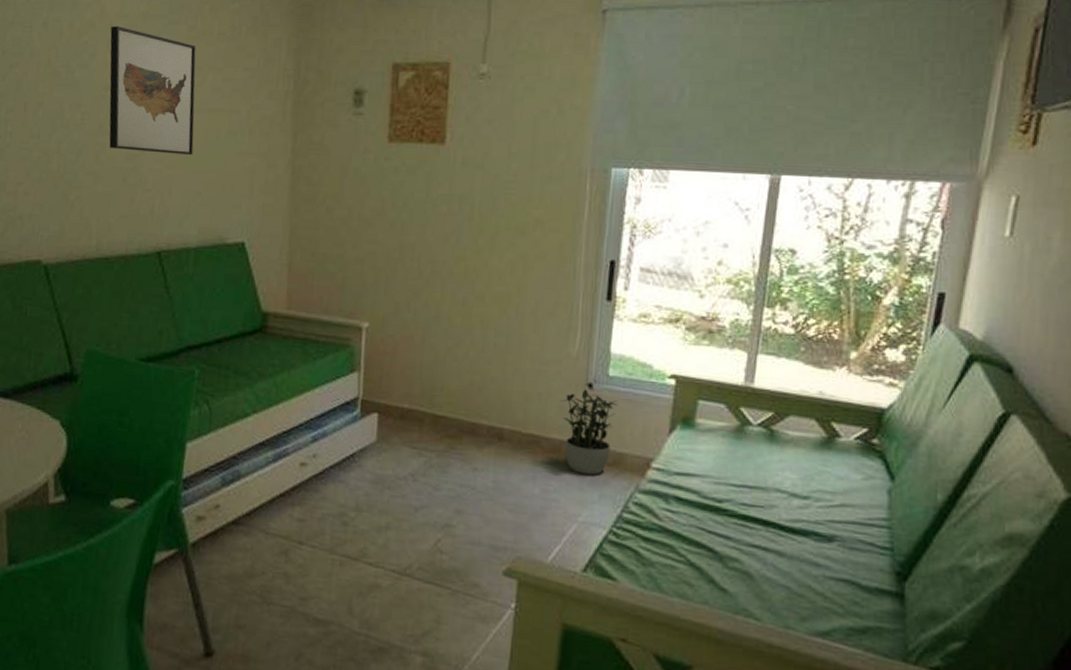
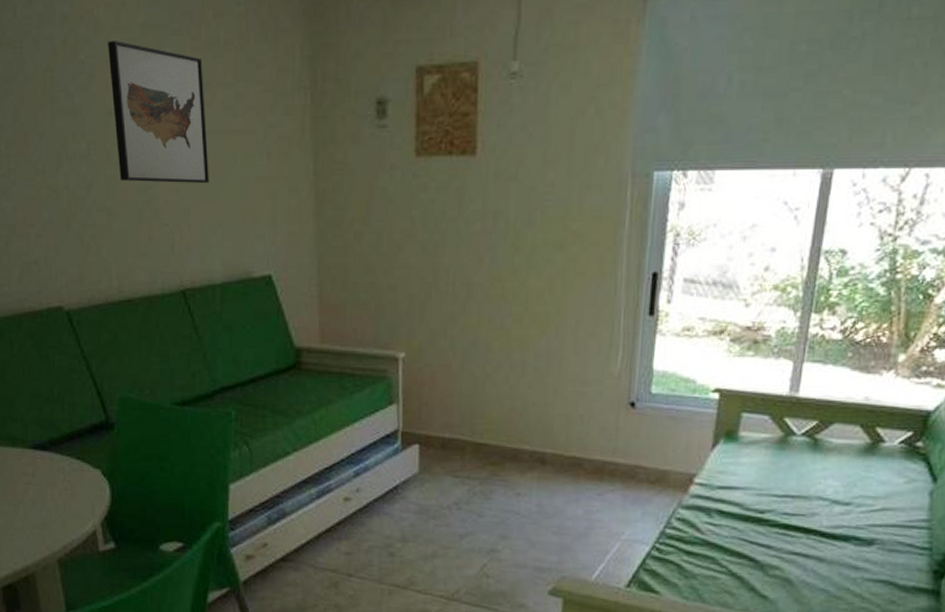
potted plant: present [560,389,618,475] -> none [602,408,661,494]

